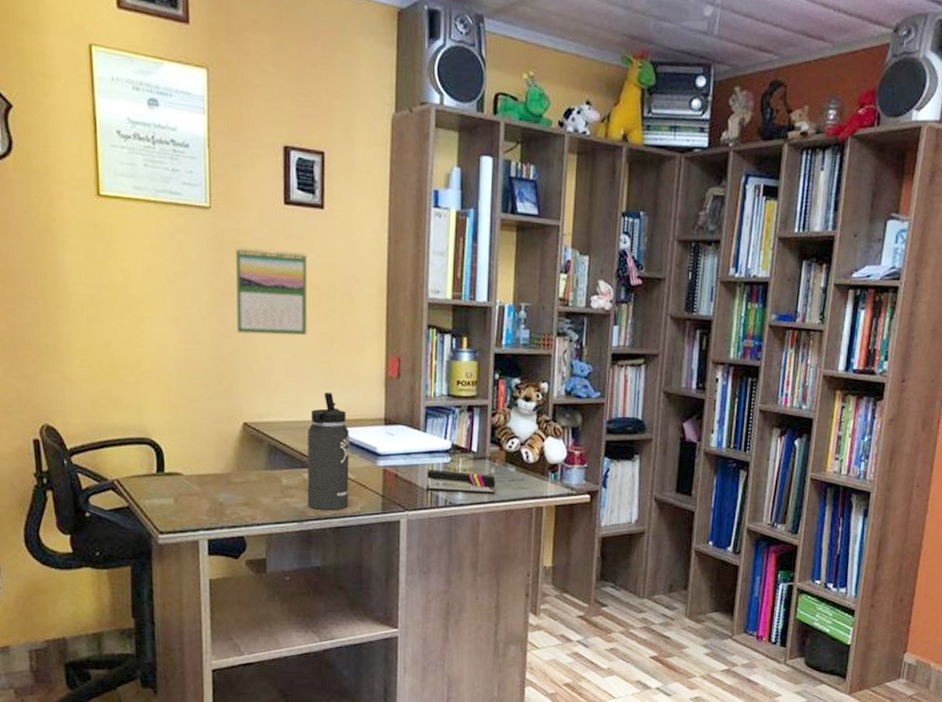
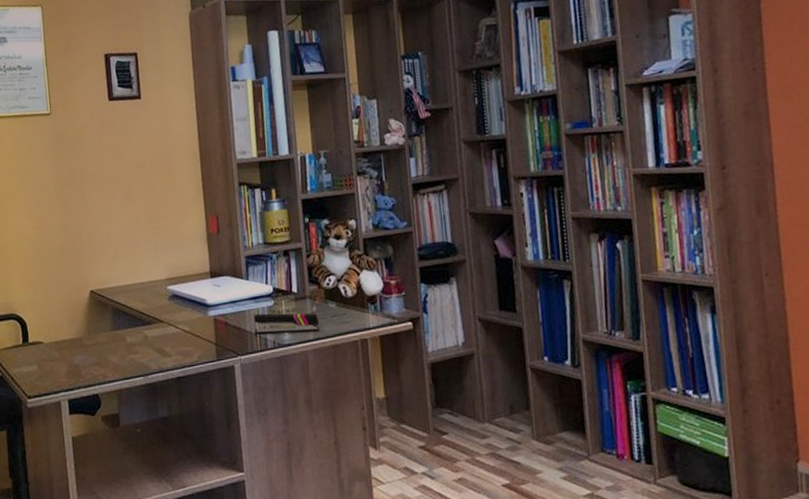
calendar: present [236,247,308,336] -> none [73,138,136,214]
thermos bottle: present [306,393,350,510] -> none [144,255,187,363]

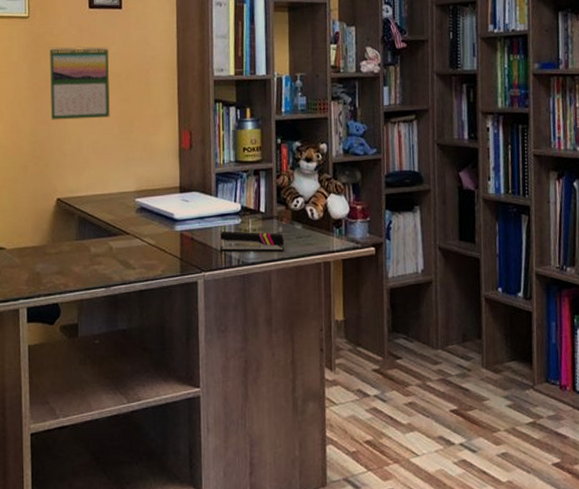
calendar: none [73,138,136,214] -> present [50,46,111,120]

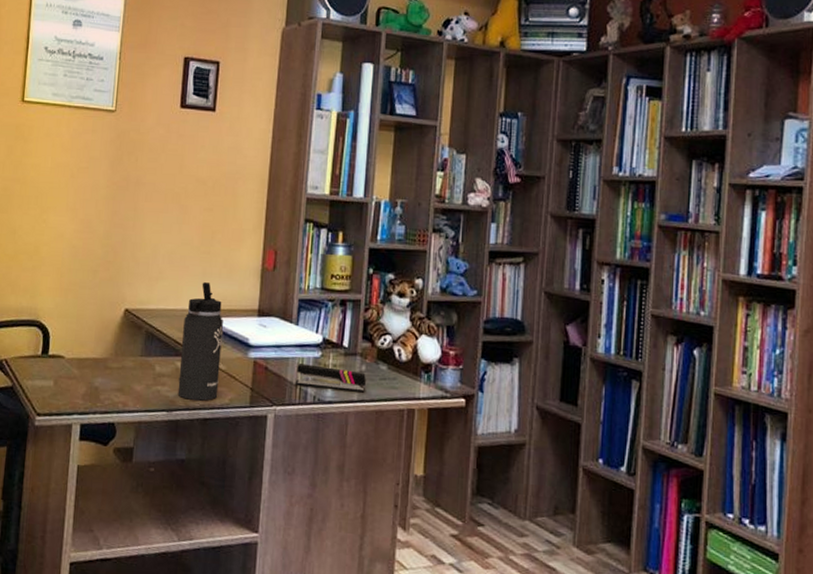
calendar: present [50,46,111,120] -> none [128,145,197,227]
thermos bottle: none [112,167,151,275] -> present [177,282,224,401]

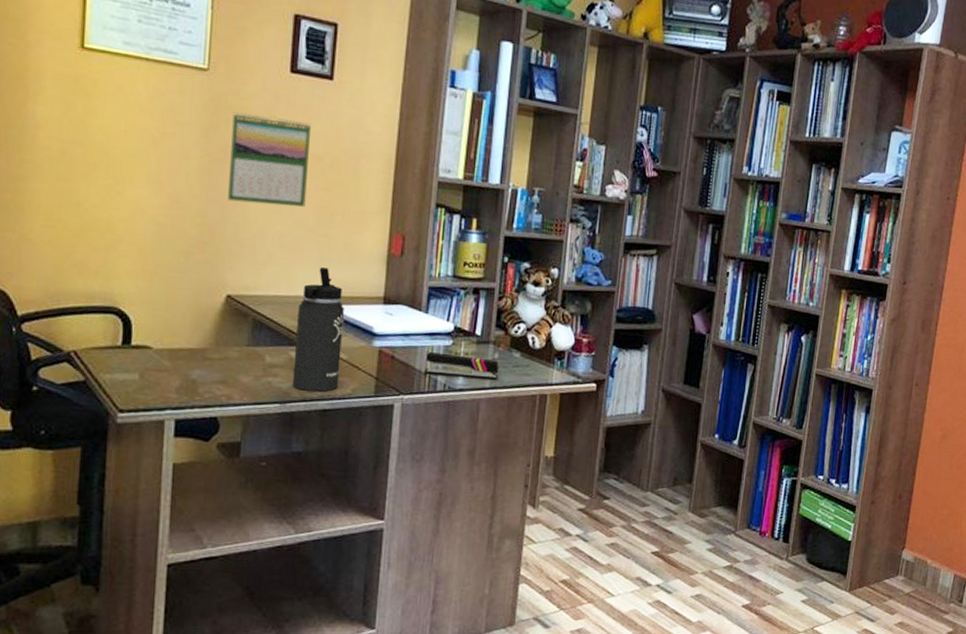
calendar: none [128,145,197,227] -> present [228,112,312,207]

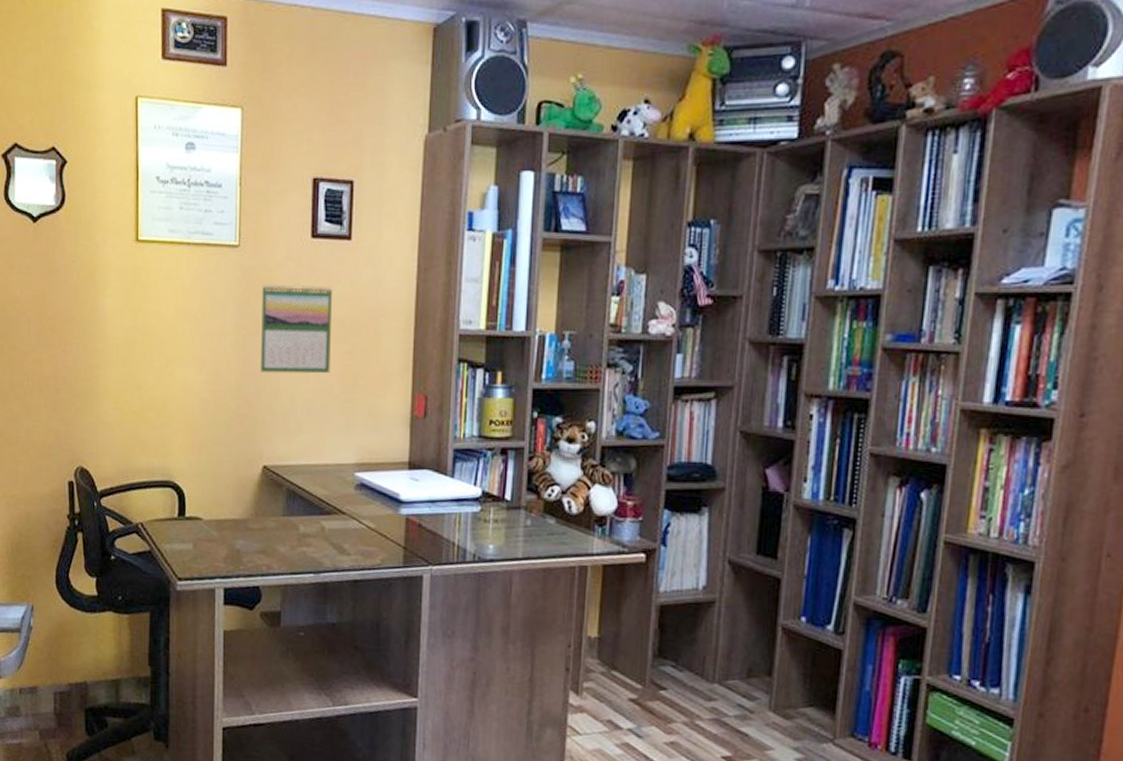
thermos bottle: present [292,267,345,392] -> none [324,434,371,562]
stapler: present [424,352,499,380] -> none [452,519,533,549]

